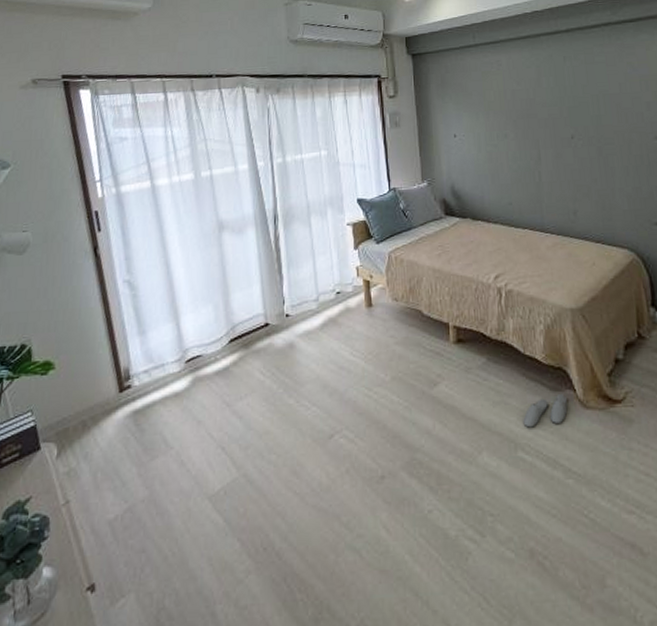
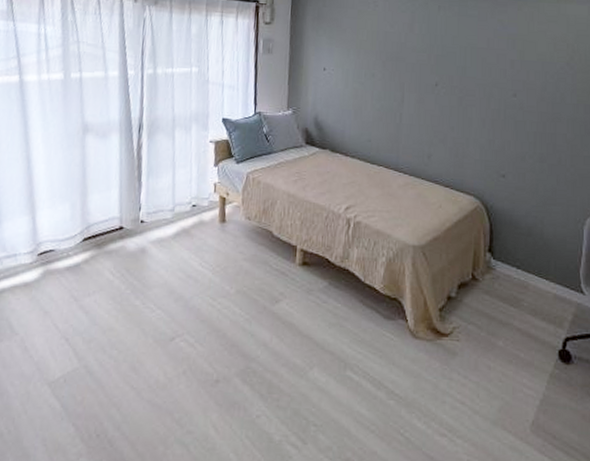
slippers: present [523,393,568,428] -> none [355,322,398,350]

